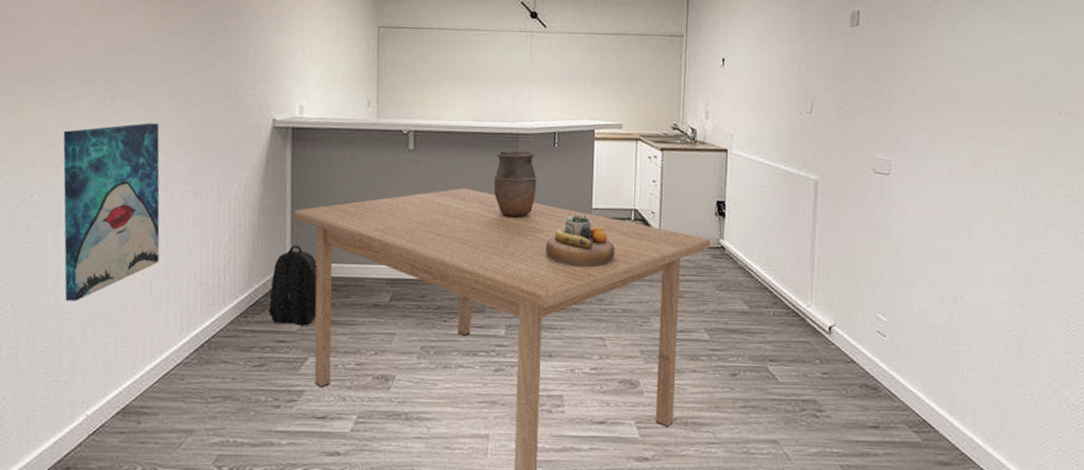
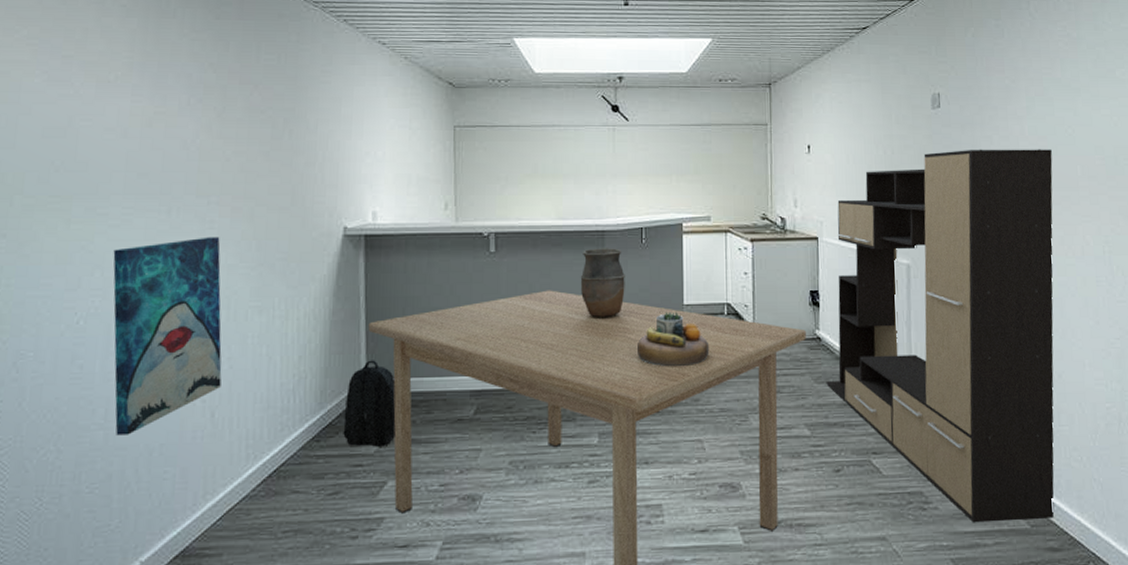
media console: none [727,68,971,435] -> present [826,149,1055,523]

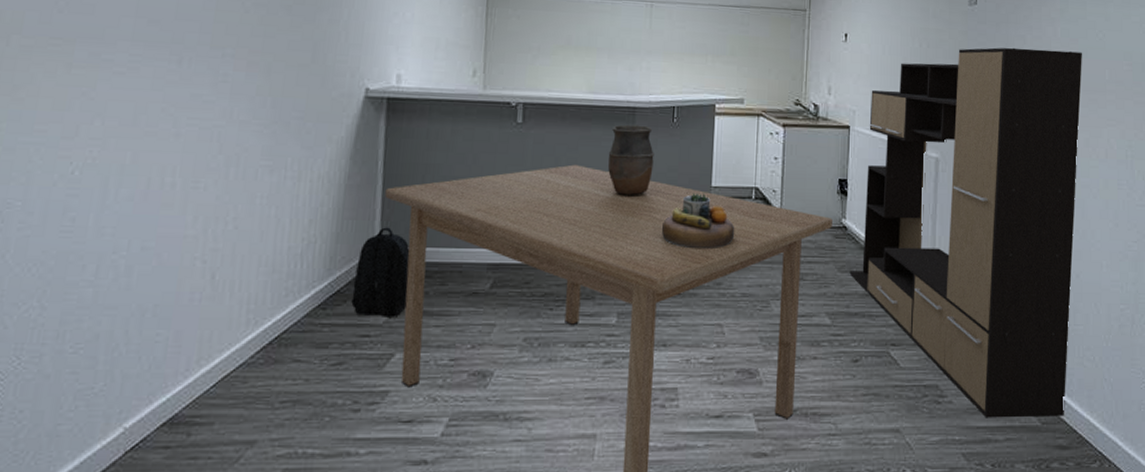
wall art: present [113,237,222,436] -> none [106,90,233,294]

